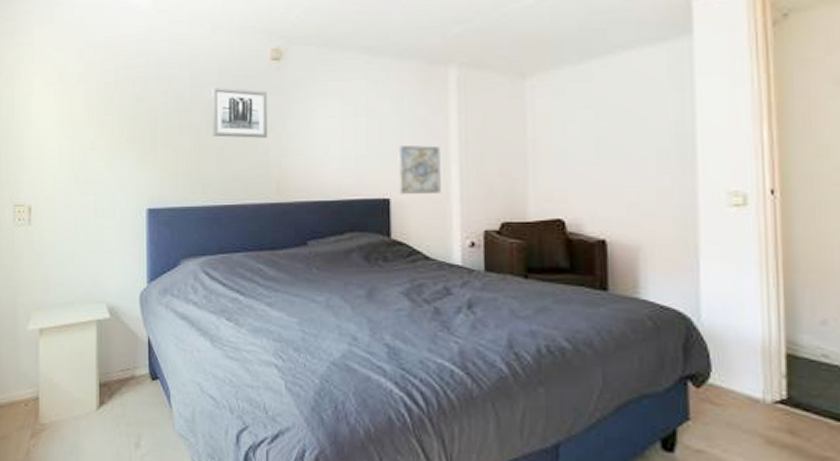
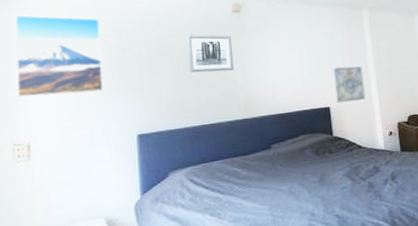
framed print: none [19,50,112,152] -> present [15,15,103,97]

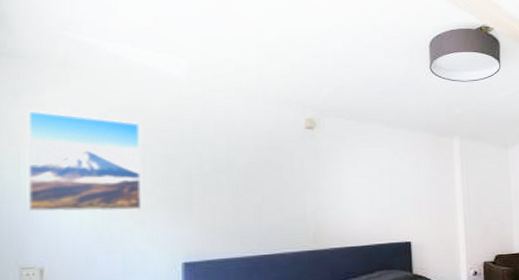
wall art: present [187,34,234,73] -> none [249,151,304,195]
wall art: present [332,66,366,104] -> none [416,198,451,239]

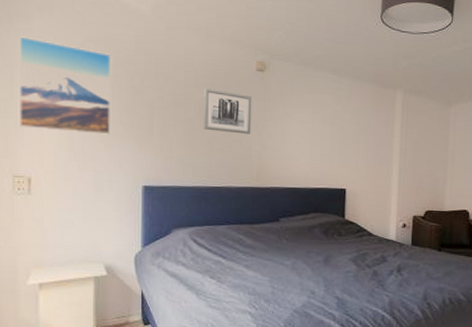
wall art: none [249,151,304,195] -> present [203,88,252,134]

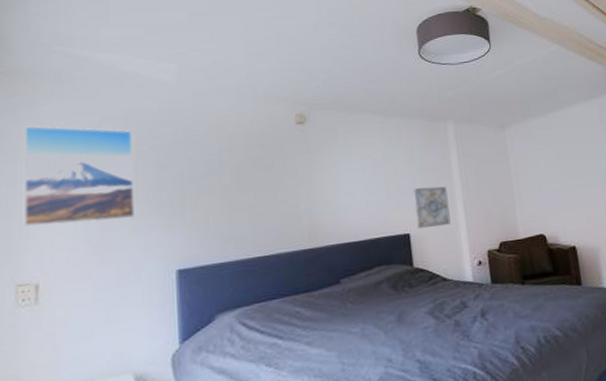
wall art: present [203,88,252,134] -> none [240,149,297,195]
wall art: none [353,148,386,187] -> present [413,186,451,230]

